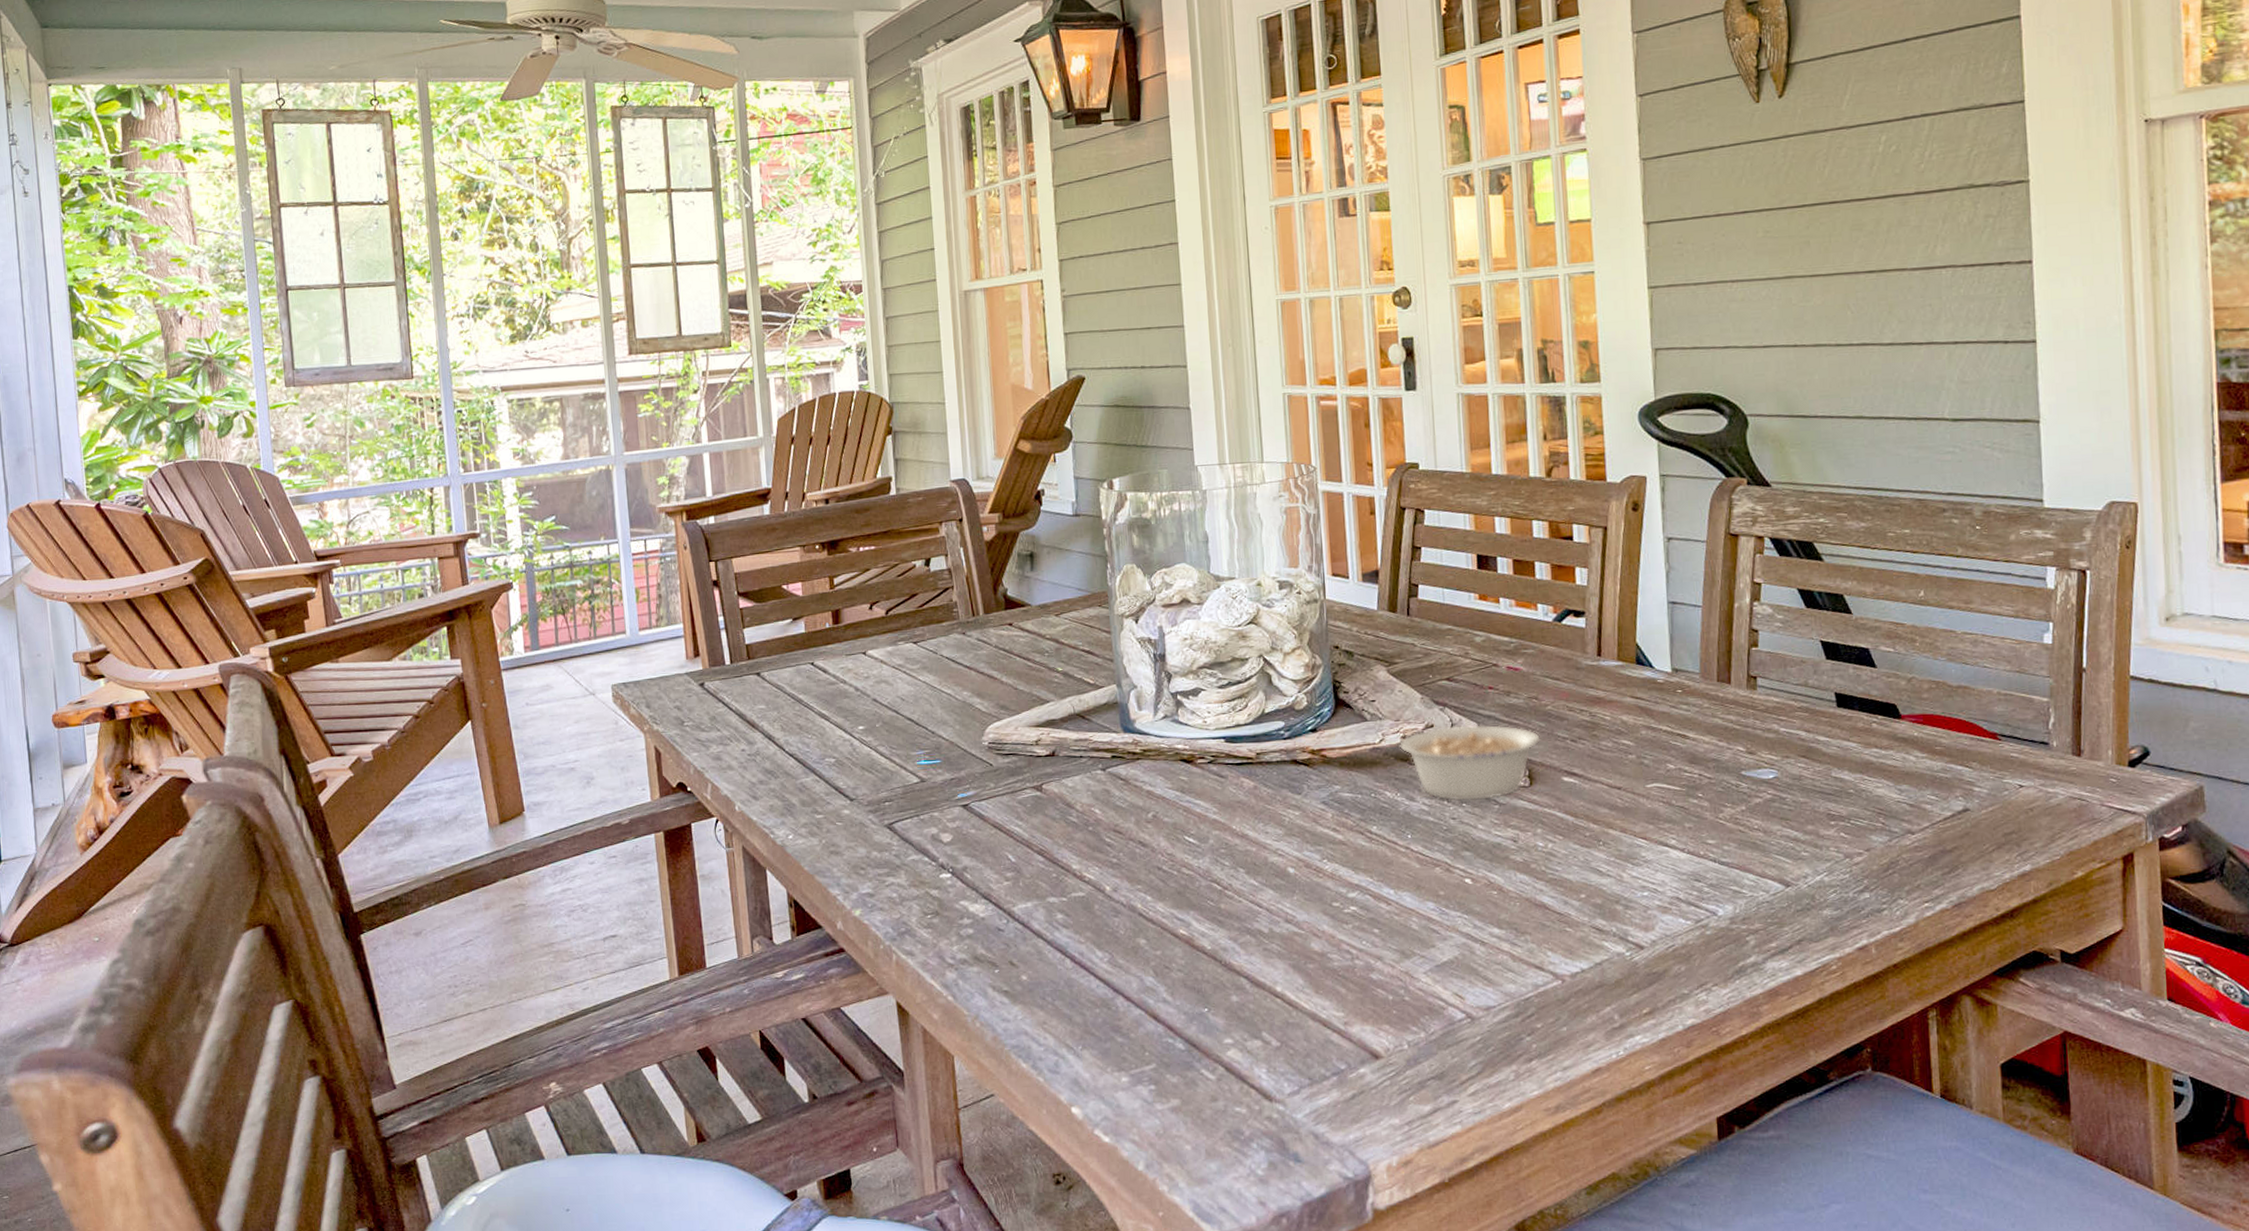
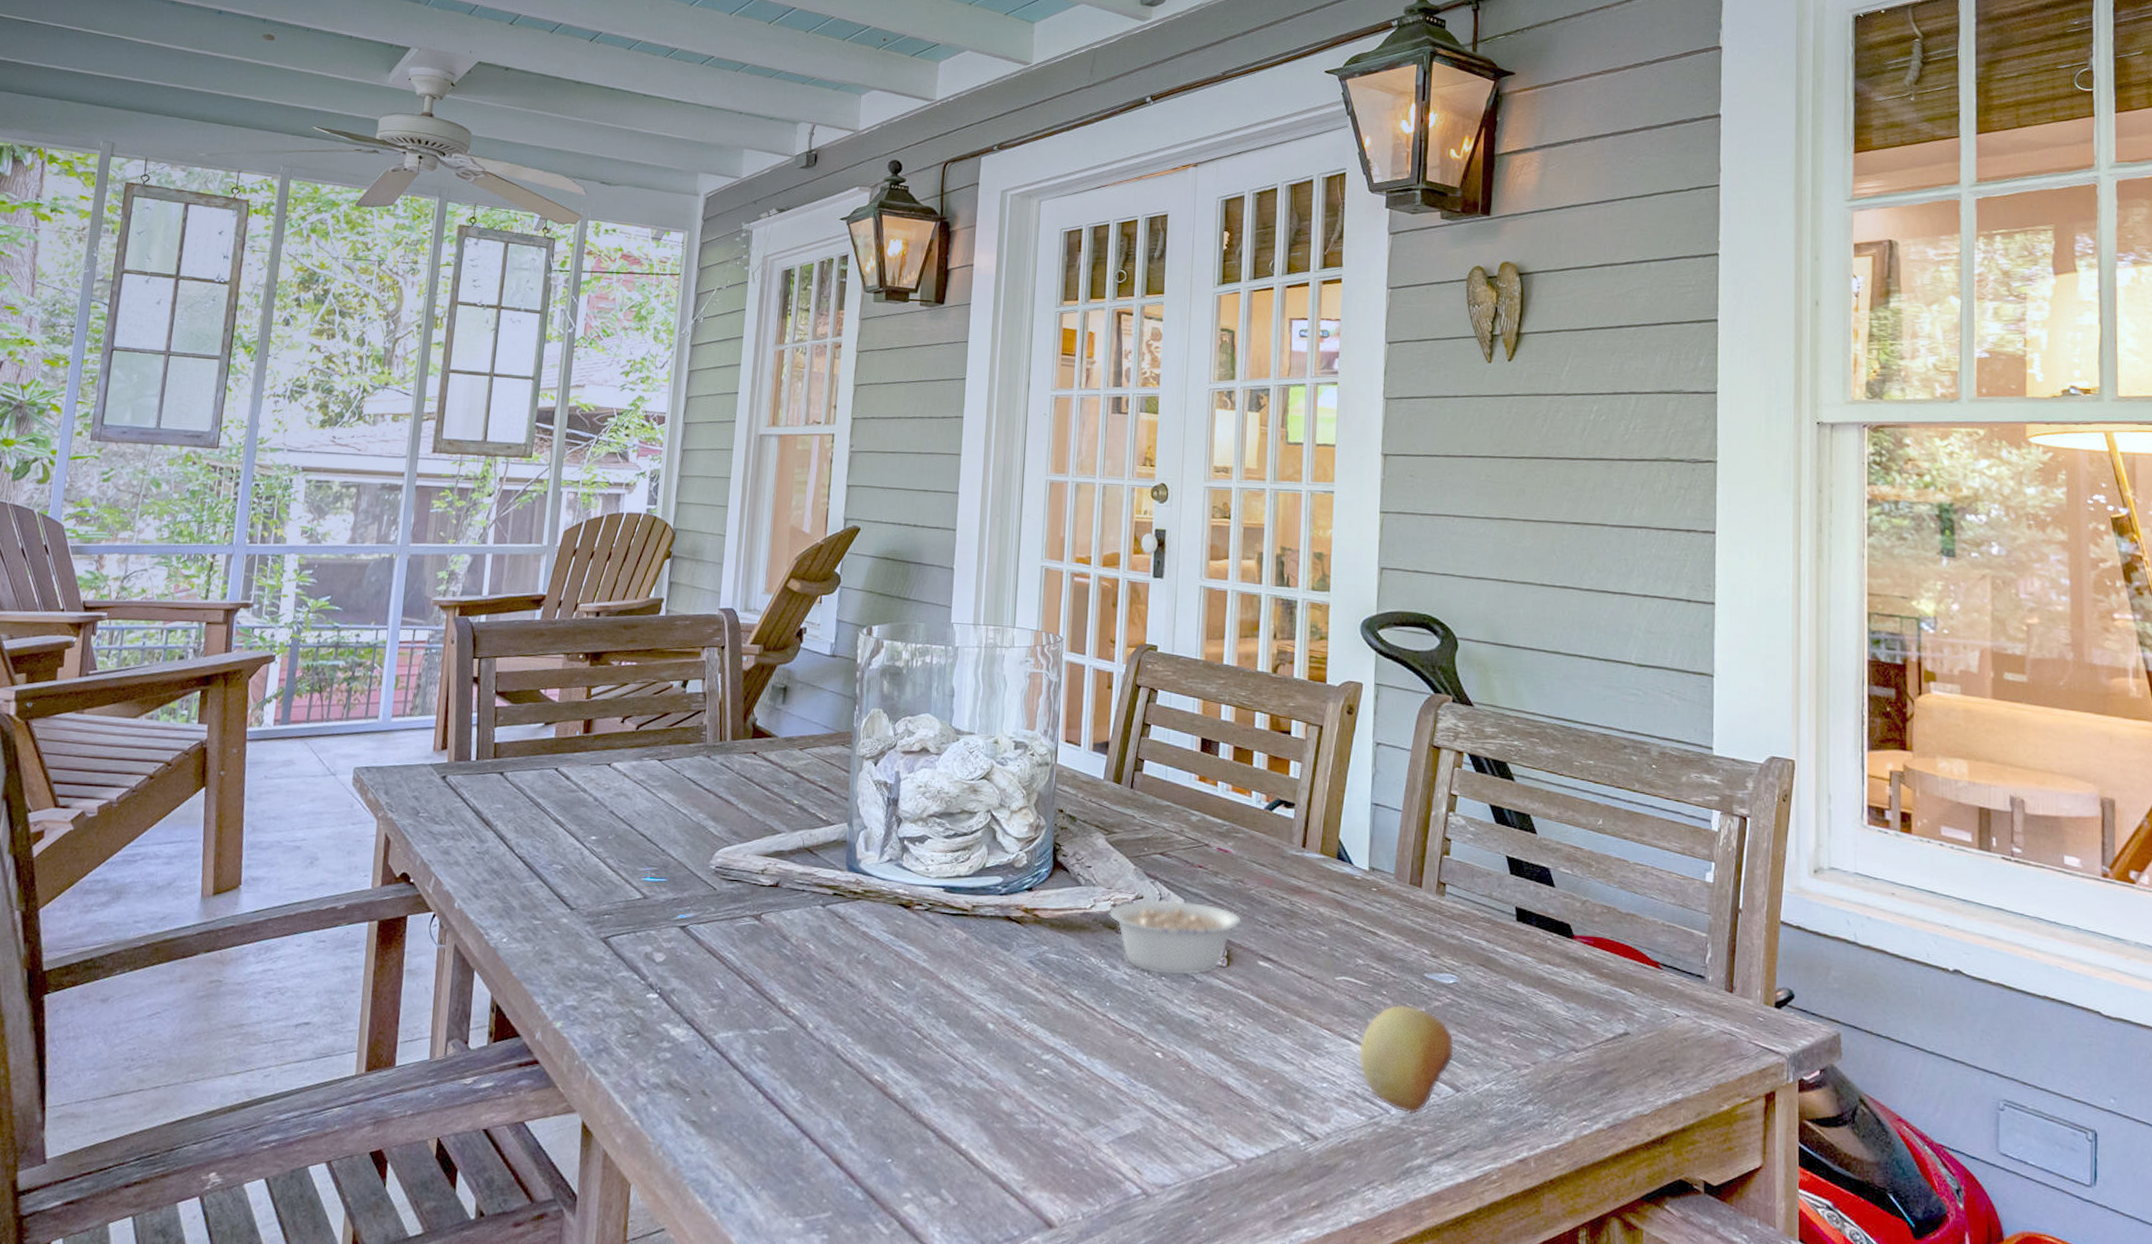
fruit: none [1677,804,1780,914] -> present [1358,1004,1454,1115]

